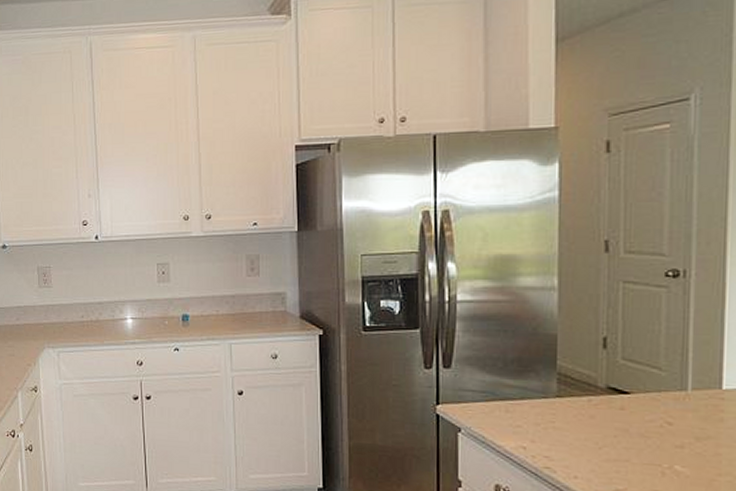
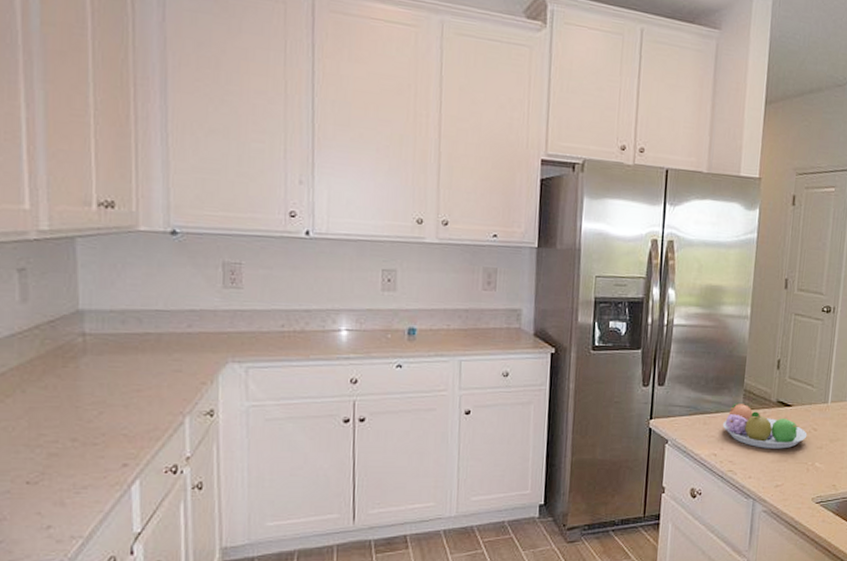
fruit bowl: none [530,388,658,446] -> present [722,402,807,449]

